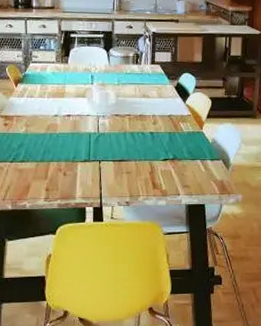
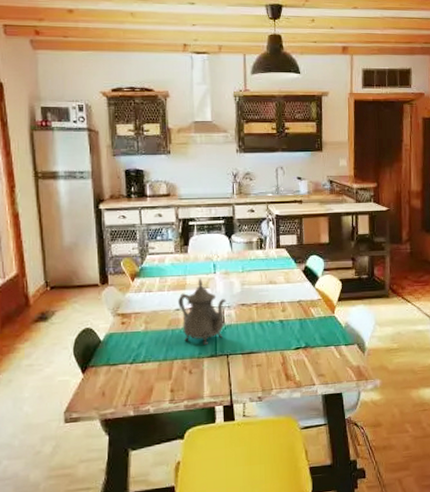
teapot: none [57,87,102,150] -> present [178,278,226,345]

